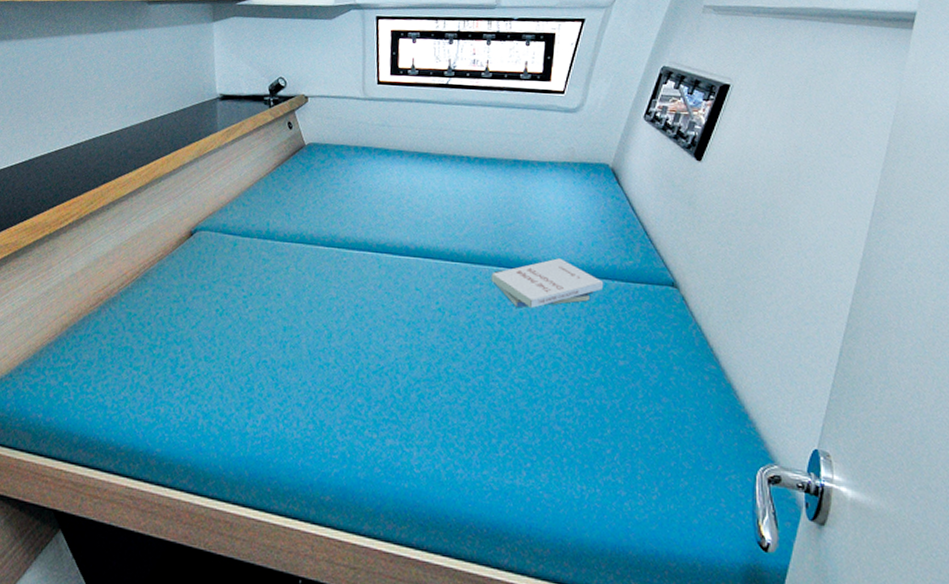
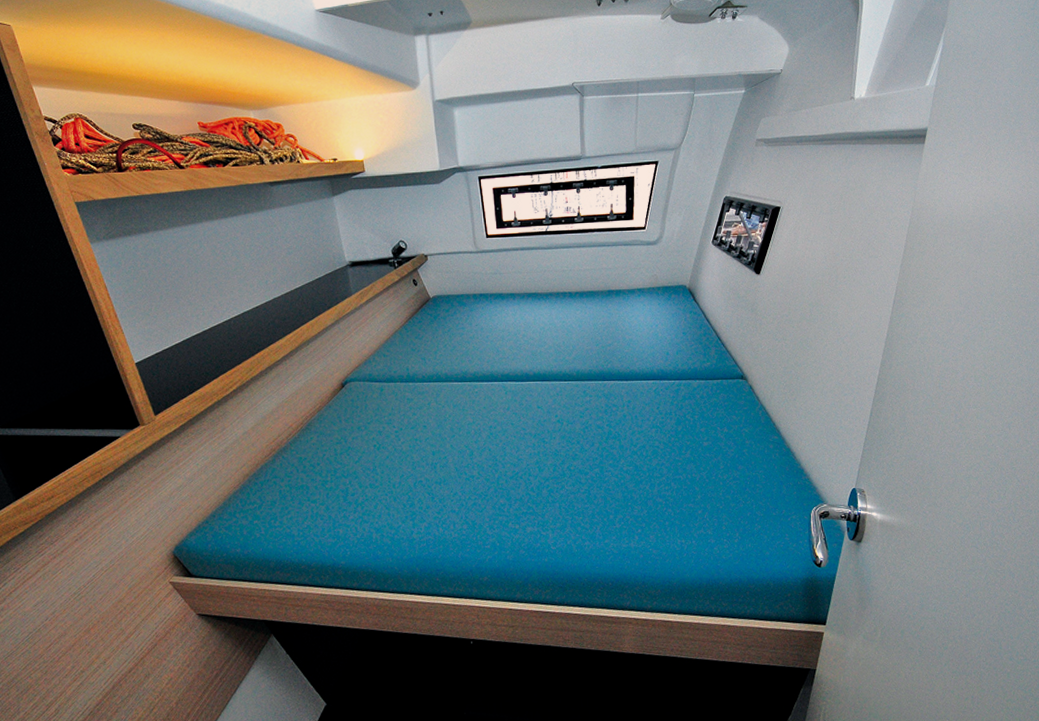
books: present [491,258,604,308] -> none [598,368,688,412]

